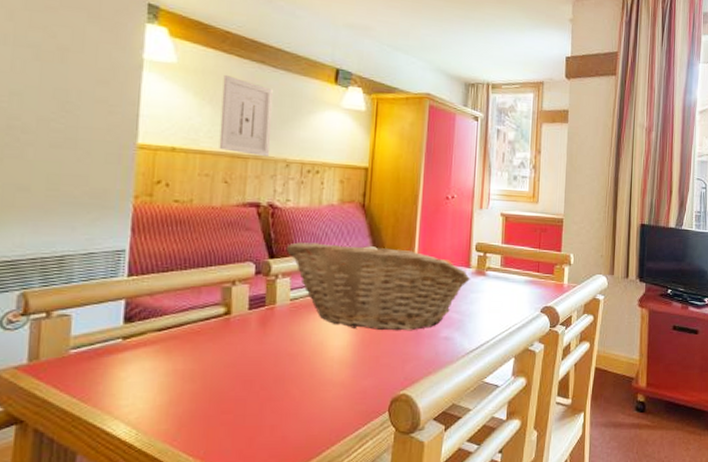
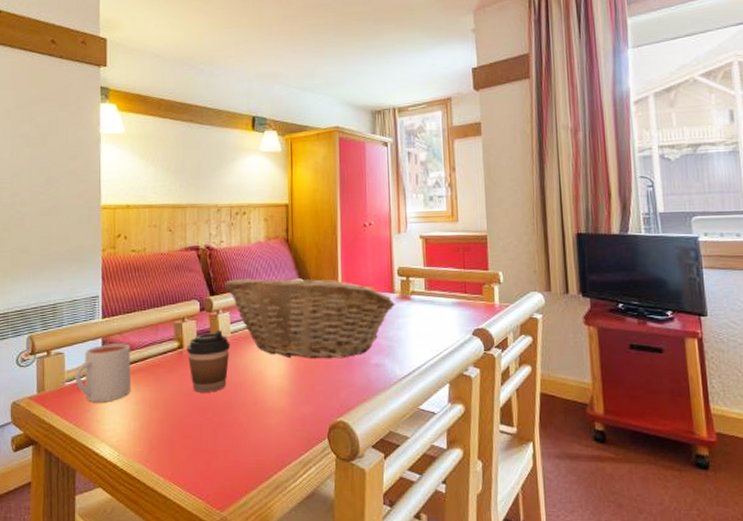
mug: none [83,306,163,374] -> present [74,343,132,403]
wall art: present [219,74,273,156] -> none [161,136,202,204]
coffee cup: none [235,297,288,364] -> present [187,330,230,393]

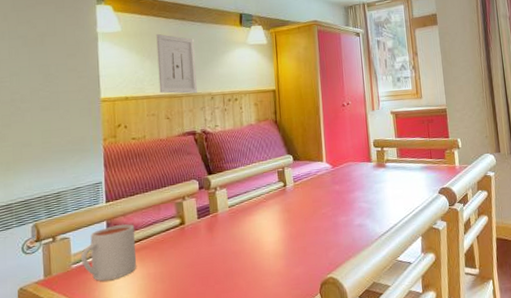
wall art: none [161,136,202,204] -> present [156,33,197,94]
coffee cup: present [187,330,230,393] -> none [188,205,228,264]
fruit basket: present [223,279,395,359] -> none [219,154,373,225]

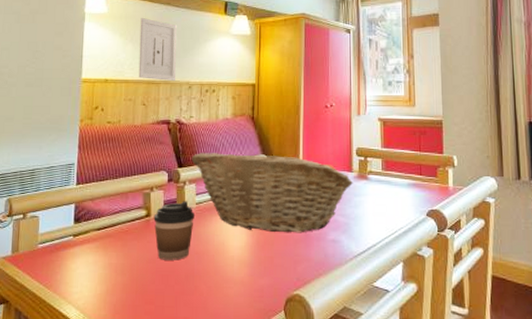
mug: present [80,224,137,281] -> none [47,209,101,266]
coffee cup: none [188,205,228,264] -> present [153,201,194,260]
fruit basket: none [219,154,373,225] -> present [191,153,353,233]

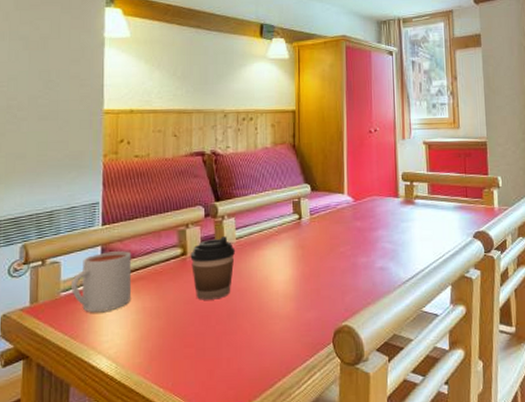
mug: none [47,209,101,266] -> present [70,251,132,313]
wall art: present [138,17,177,81] -> none [168,41,209,109]
fruit basket: present [191,153,353,233] -> none [229,184,399,264]

